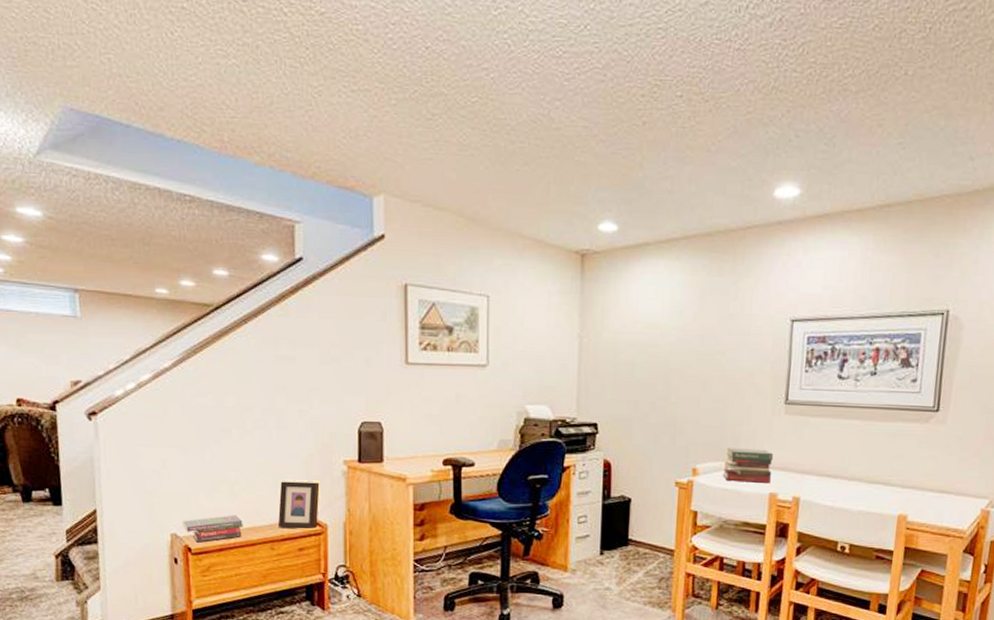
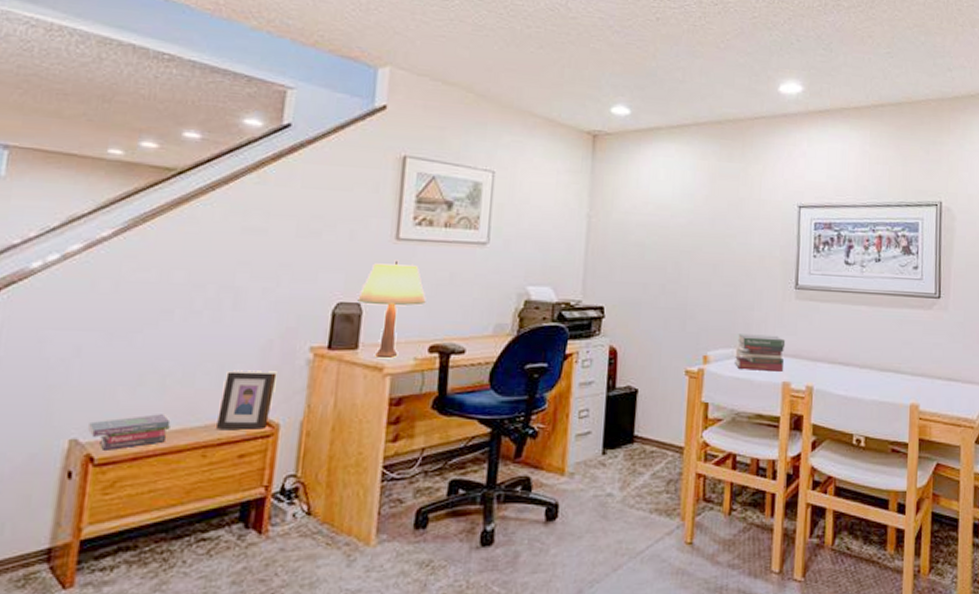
table lamp: none [378,384,437,470] -> present [357,261,426,358]

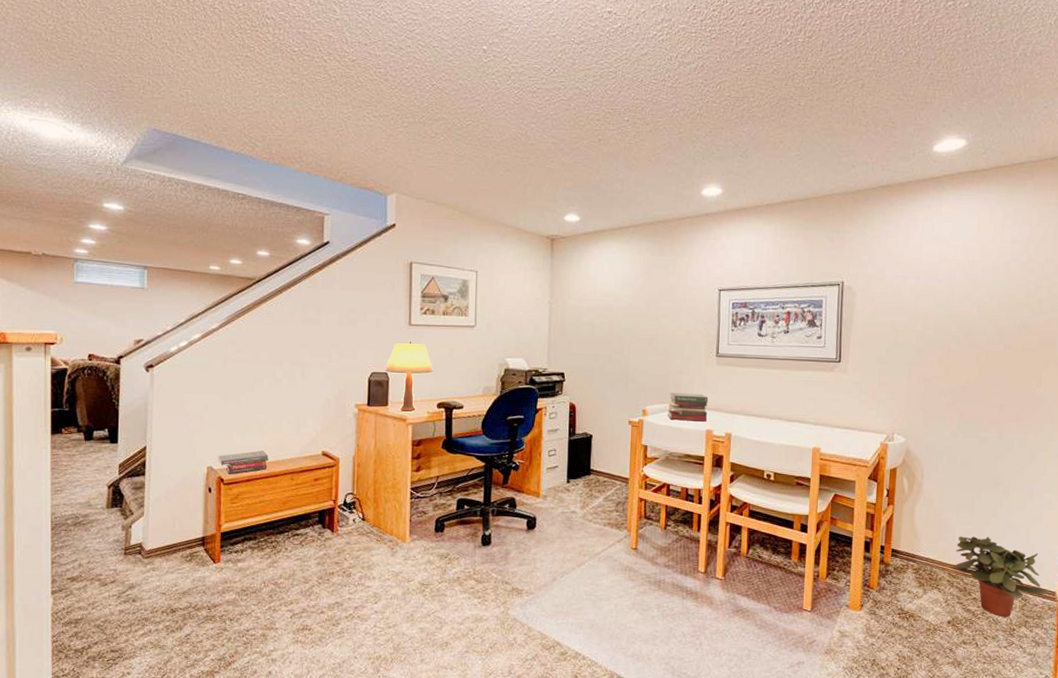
picture frame: present [215,371,277,430] -> none [297,421,335,462]

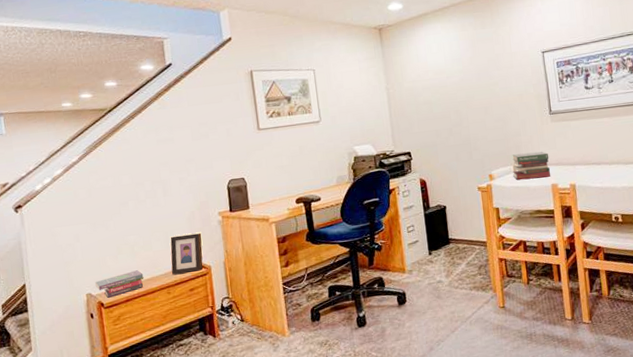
picture frame: none [297,421,335,462] -> present [170,233,204,275]
table lamp: present [385,341,433,412] -> none [242,145,287,212]

